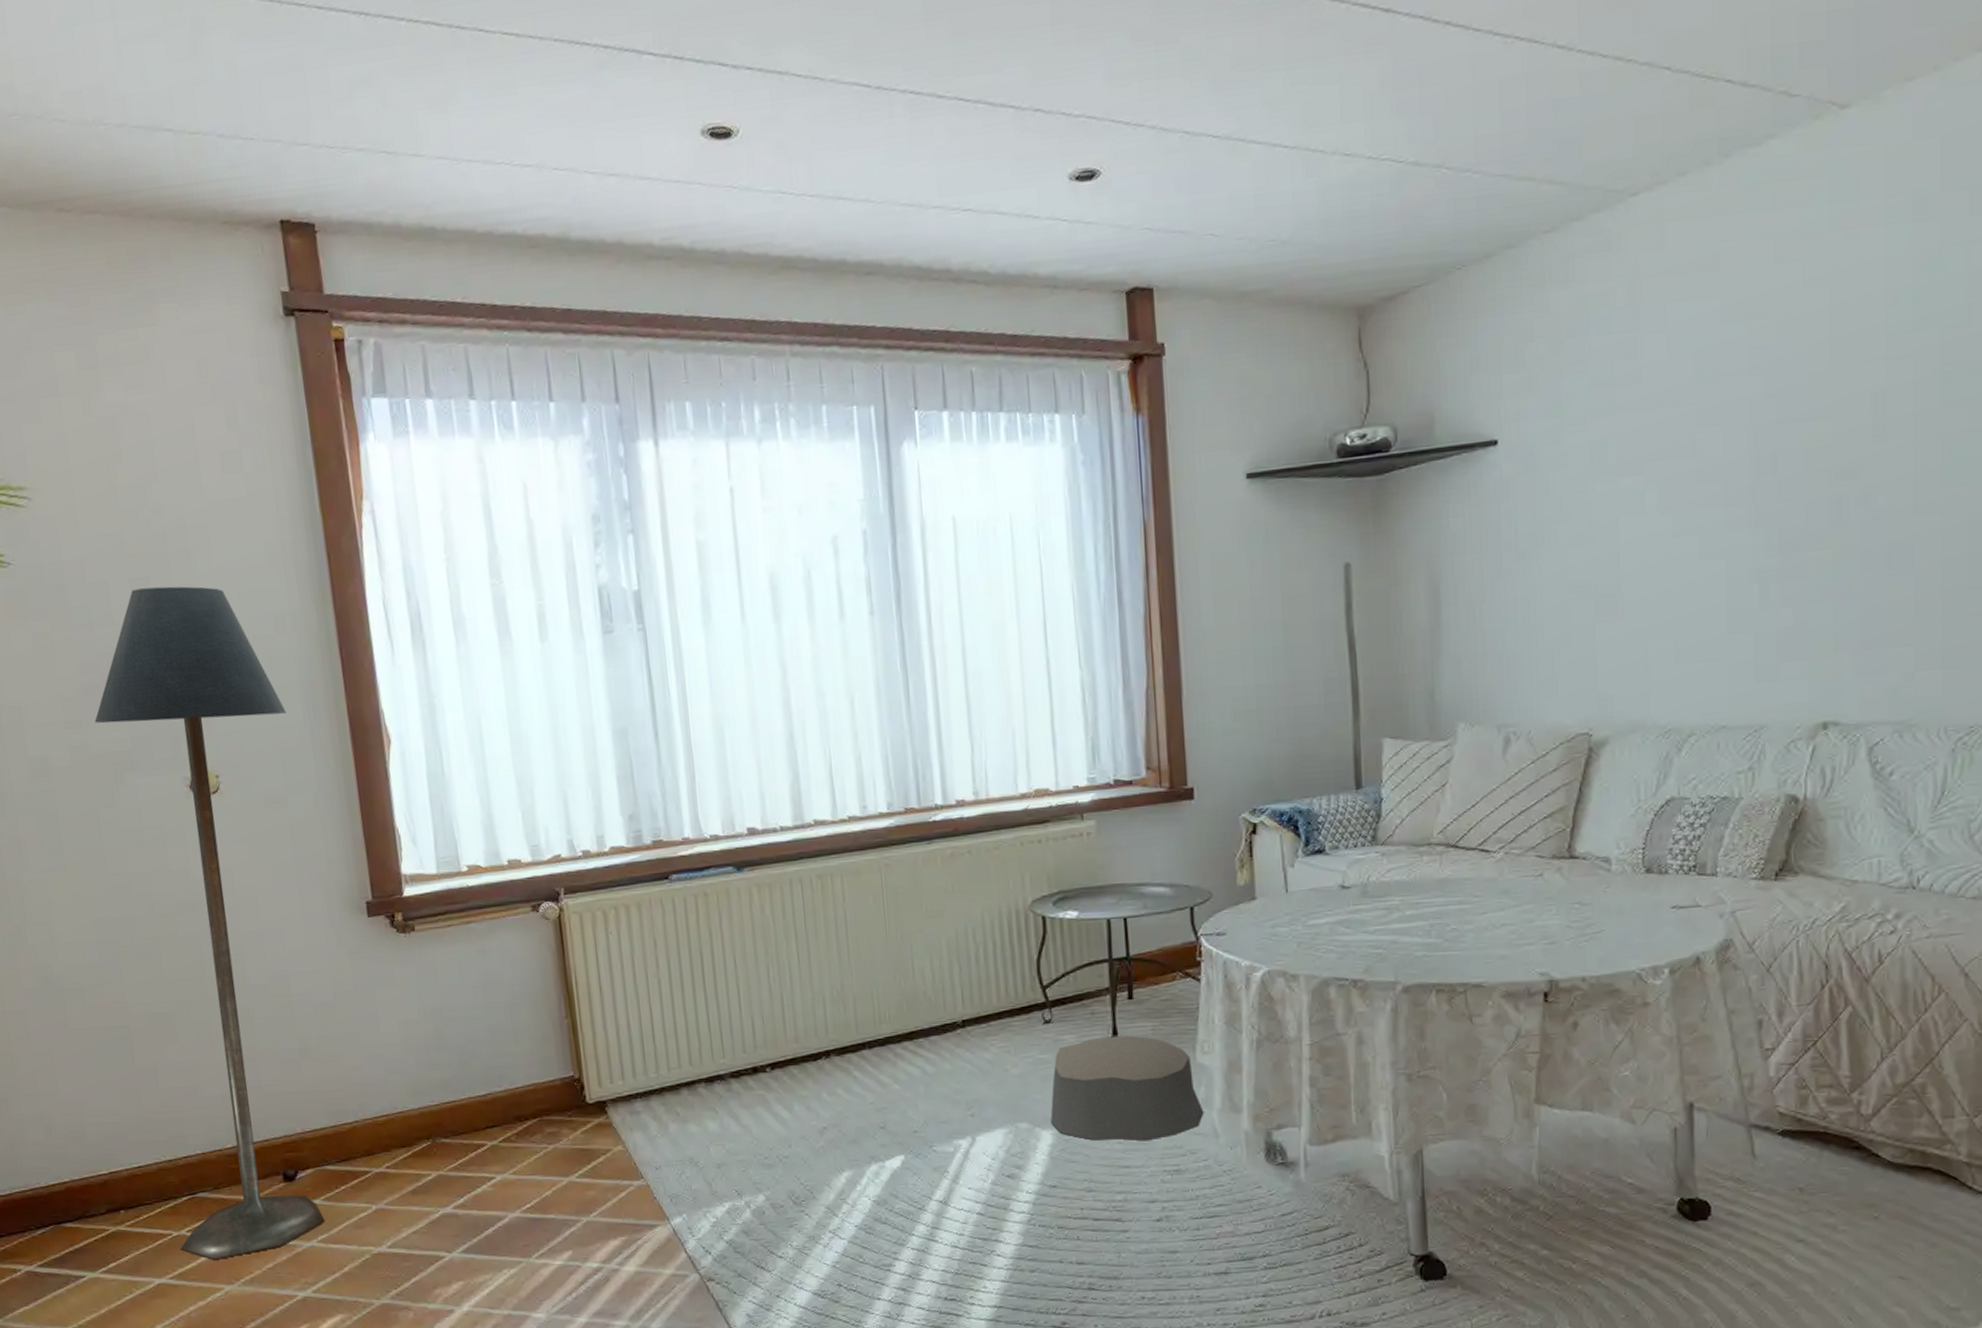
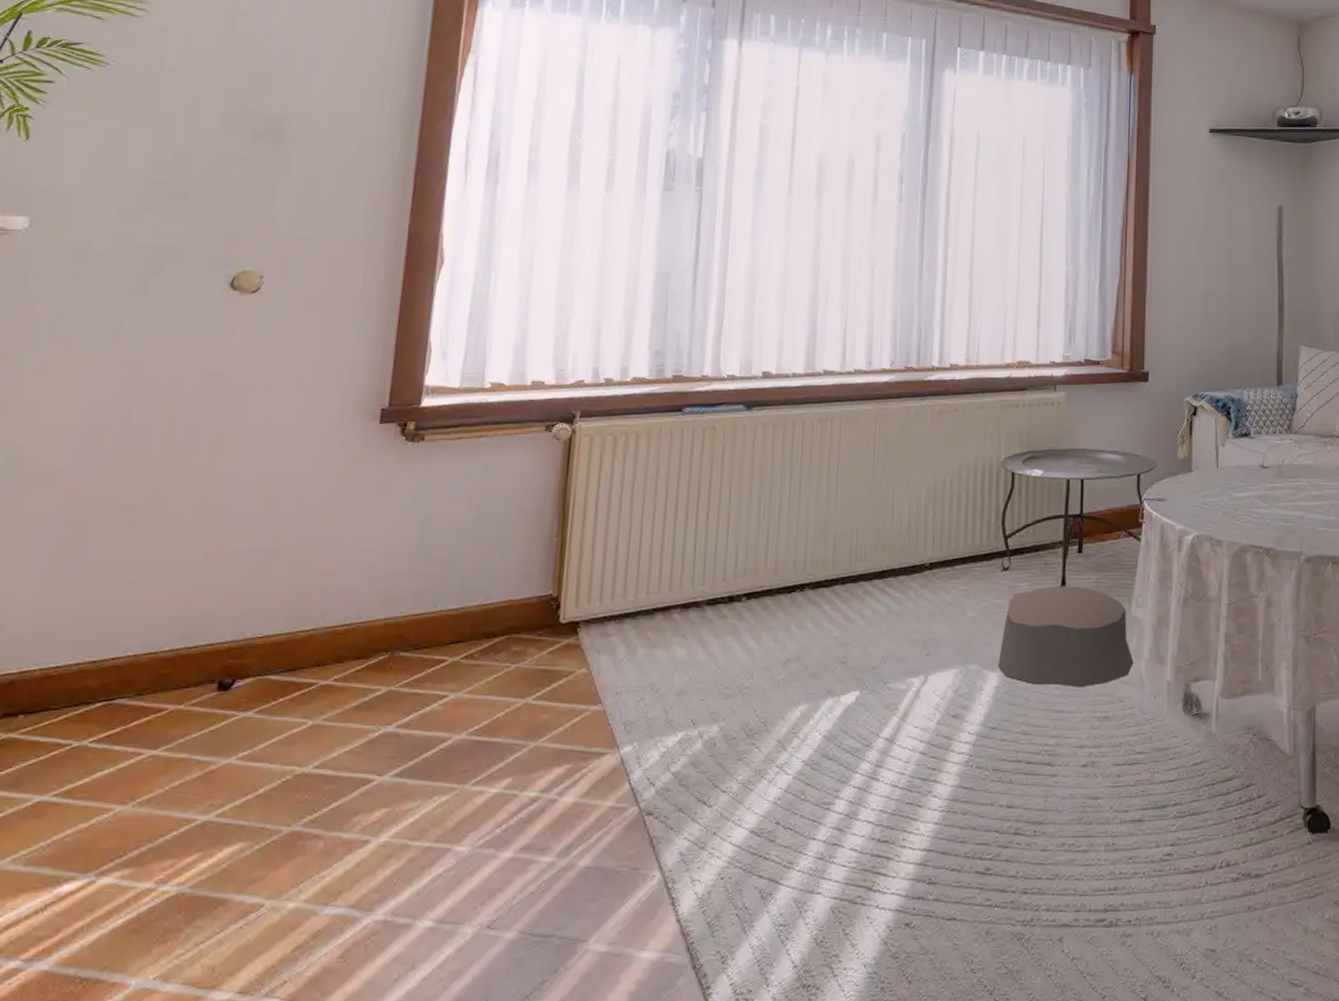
floor lamp: present [95,586,325,1260] -> none [76,101,348,775]

